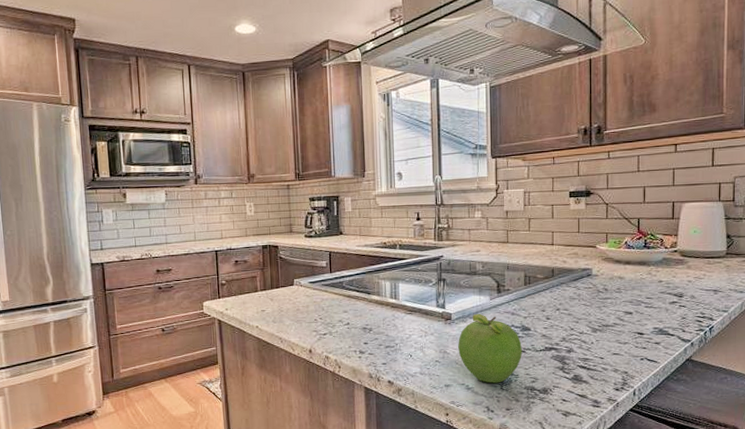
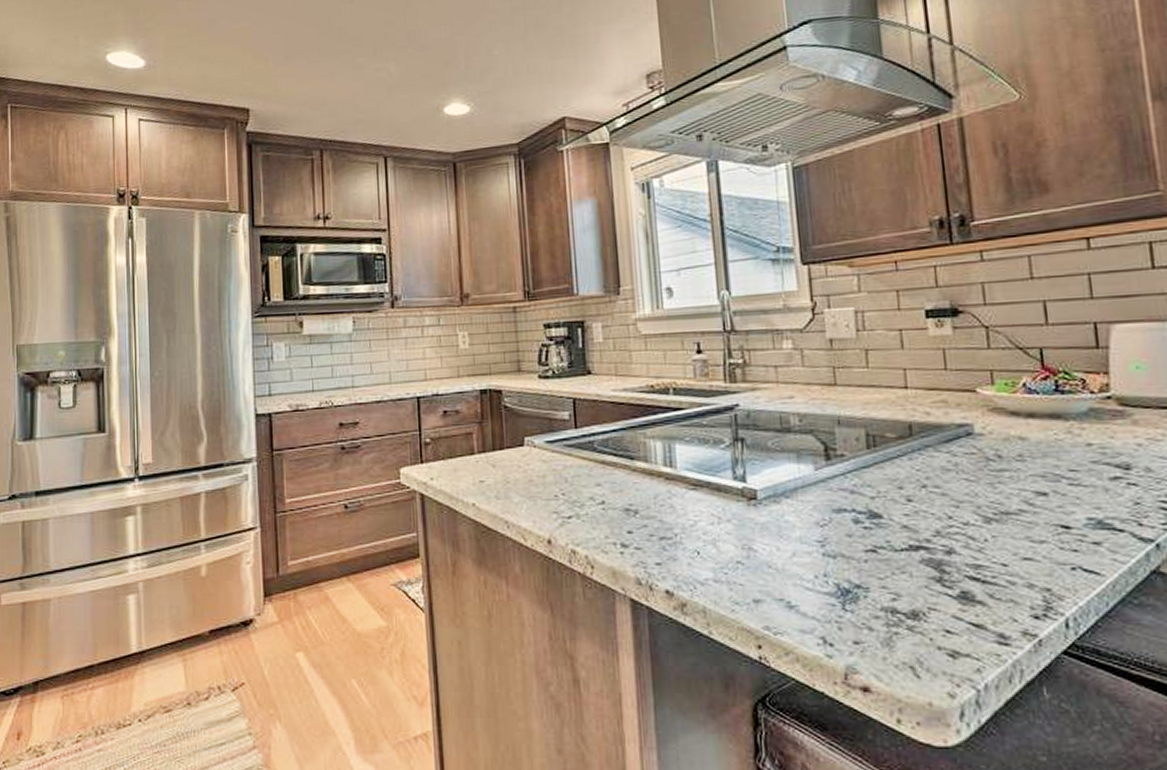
fruit: present [458,314,523,383] -> none [769,491,873,600]

